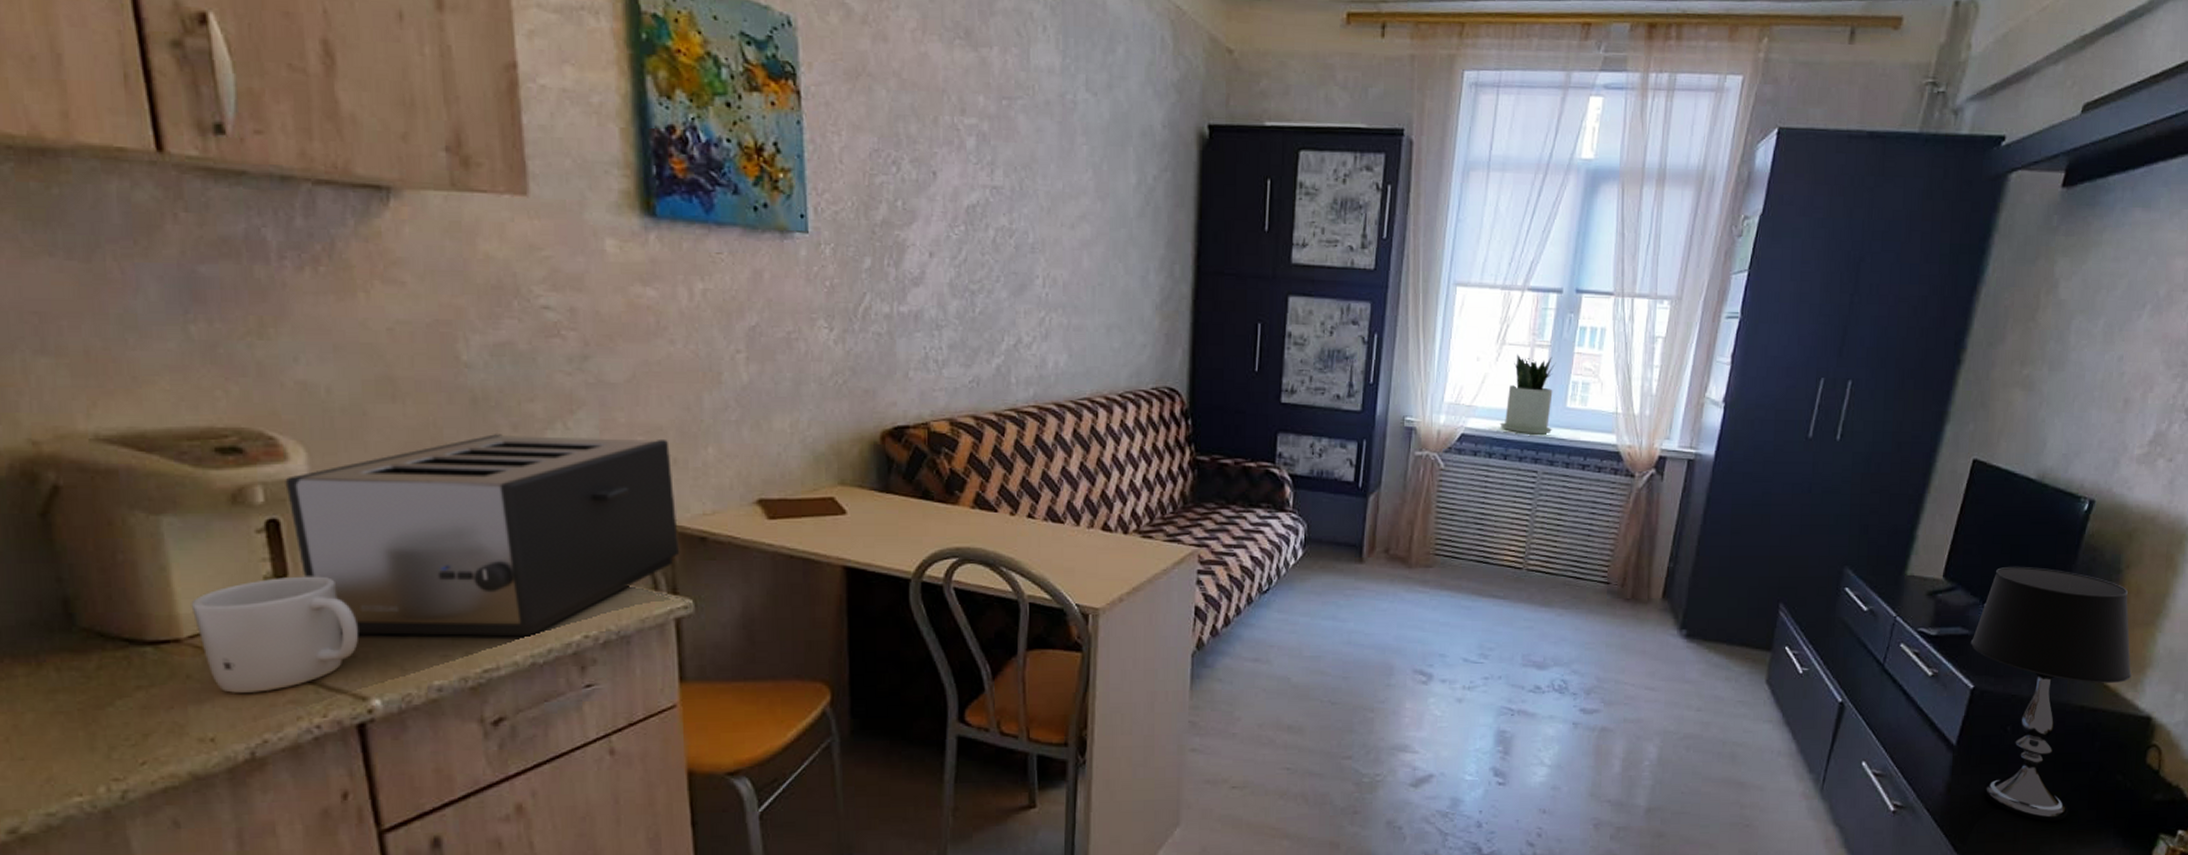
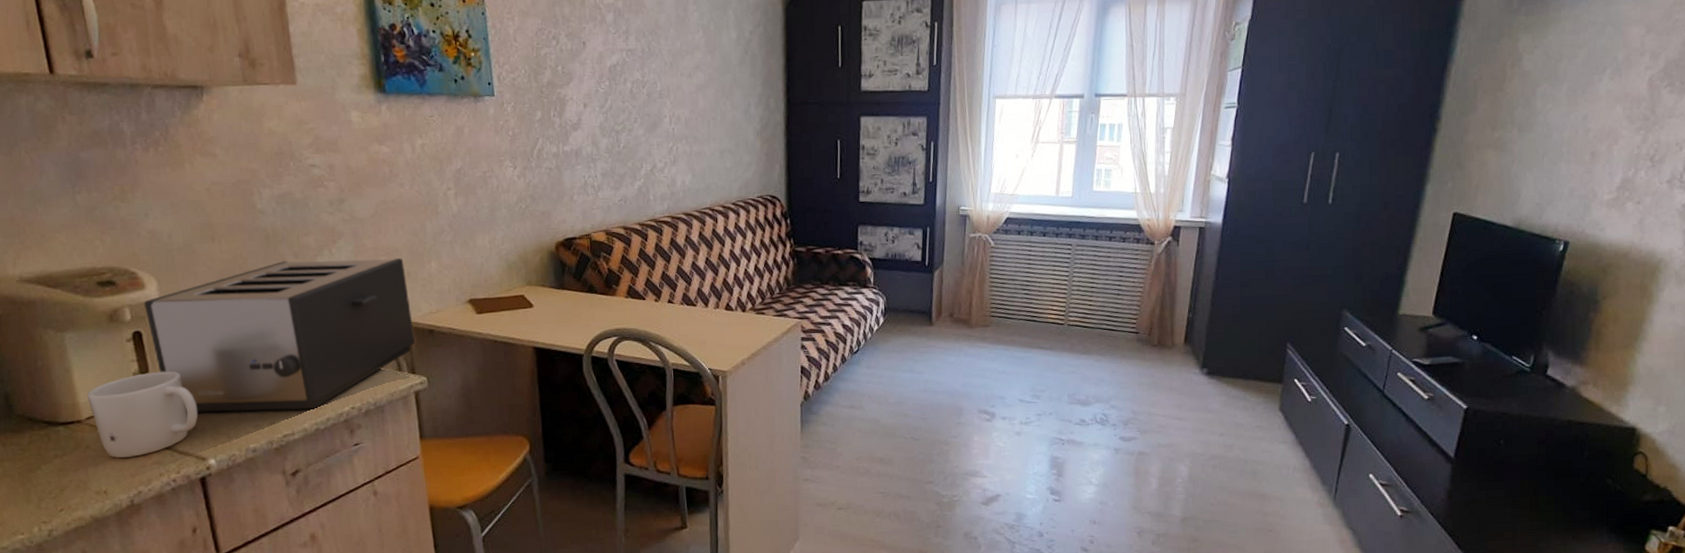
planter: present [1499,354,1556,435] -> none [1038,150,1082,215]
table lamp: present [1970,566,2132,821] -> none [1461,302,1615,521]

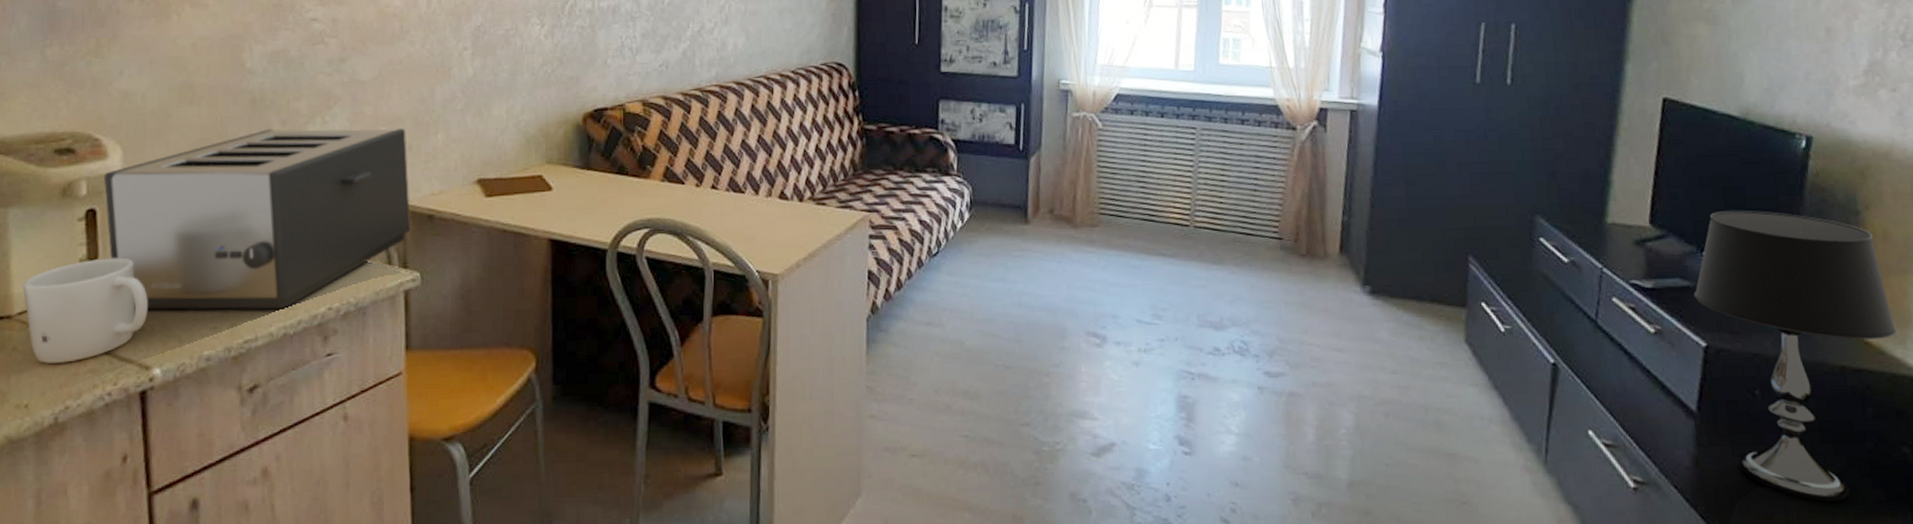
table lamp: none [1461,302,1615,521] -> present [1693,210,1897,502]

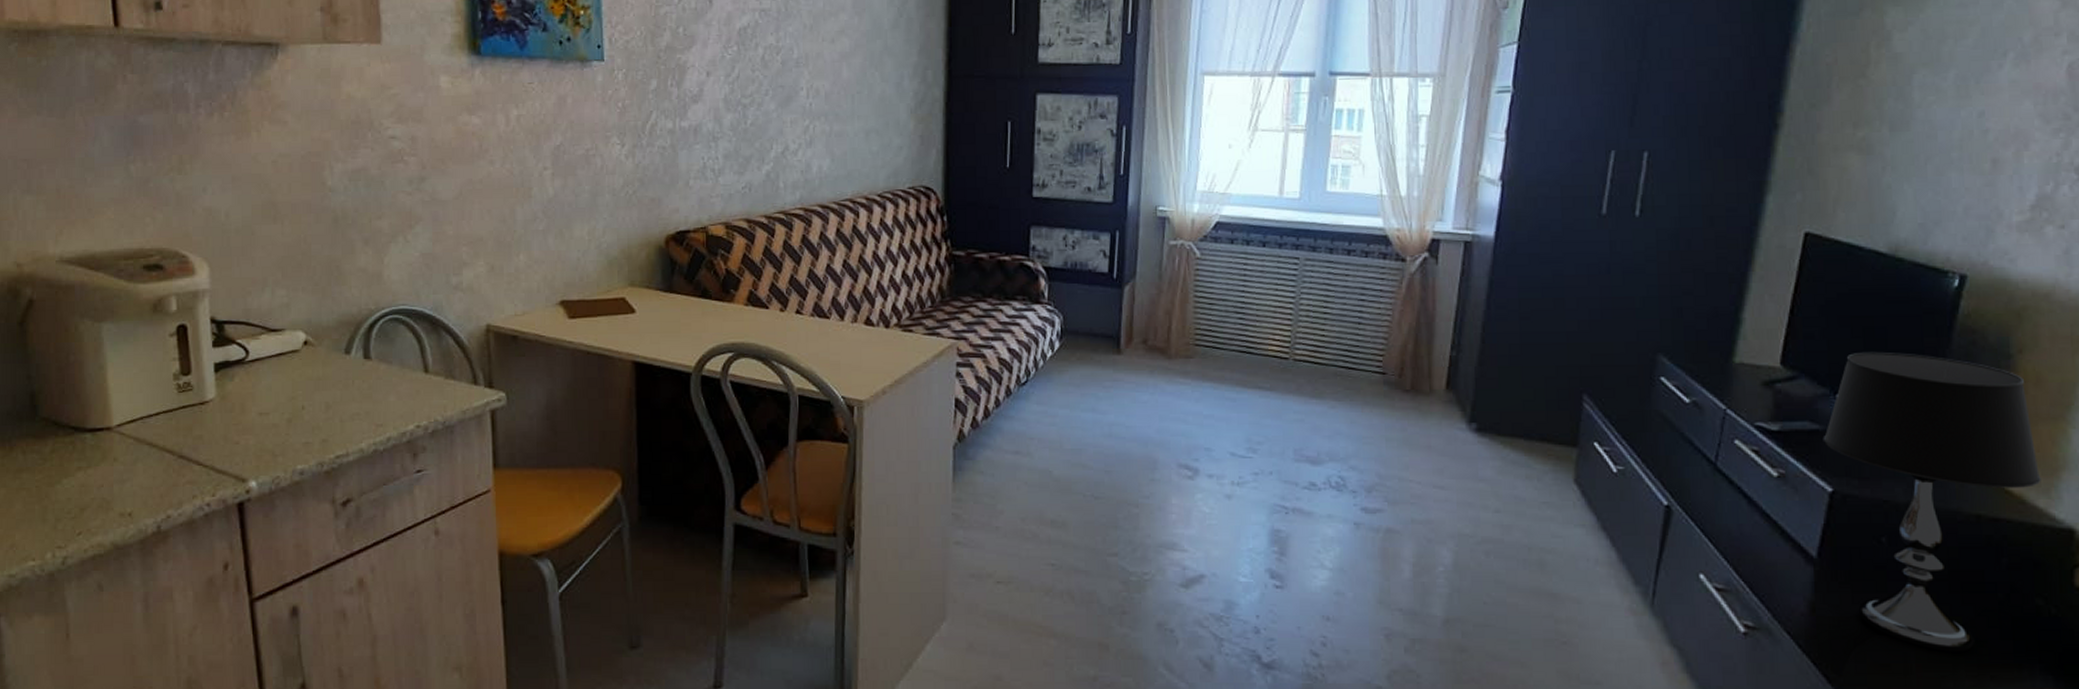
mug: present [22,257,149,363] -> none [120,373,242,474]
toaster: present [103,127,411,310] -> none [192,248,496,426]

